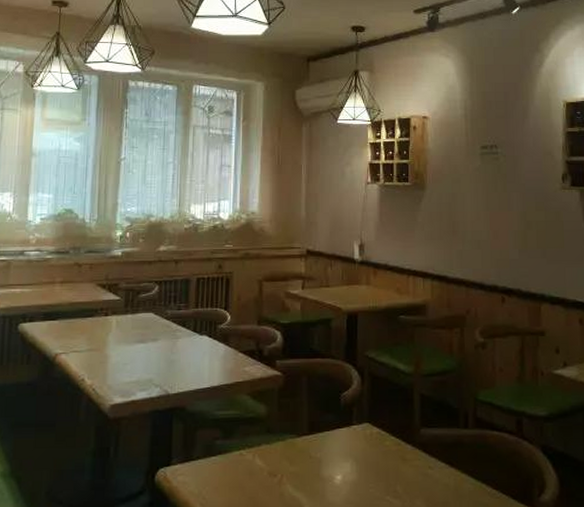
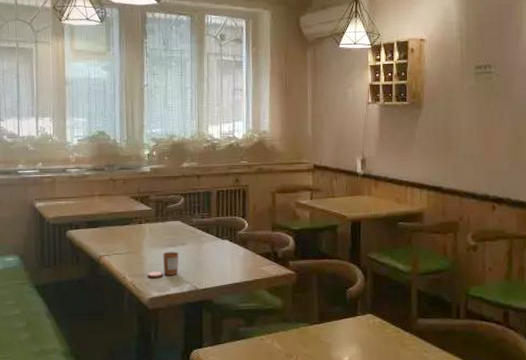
candle: none [111,349,148,380] -> present [147,251,179,278]

